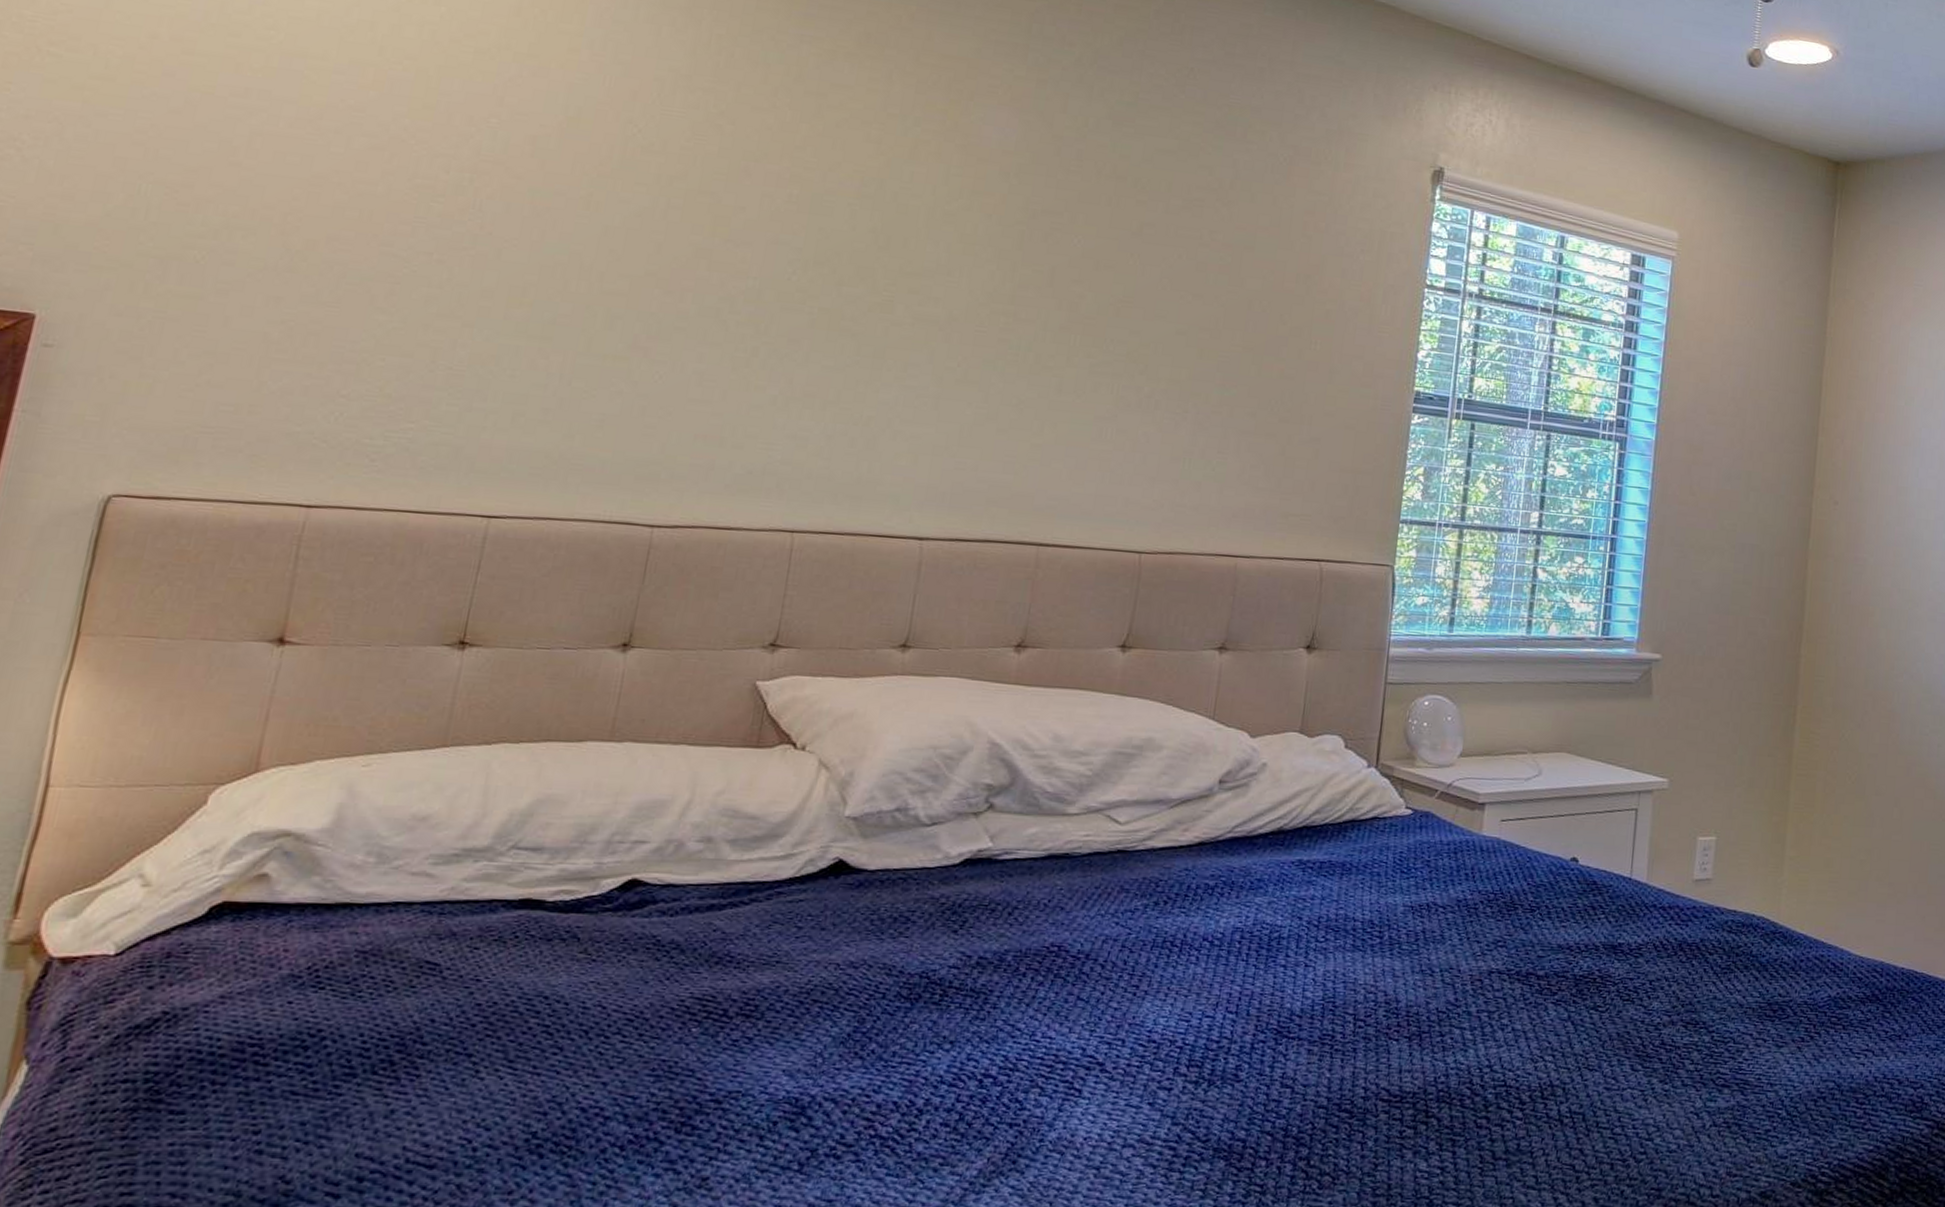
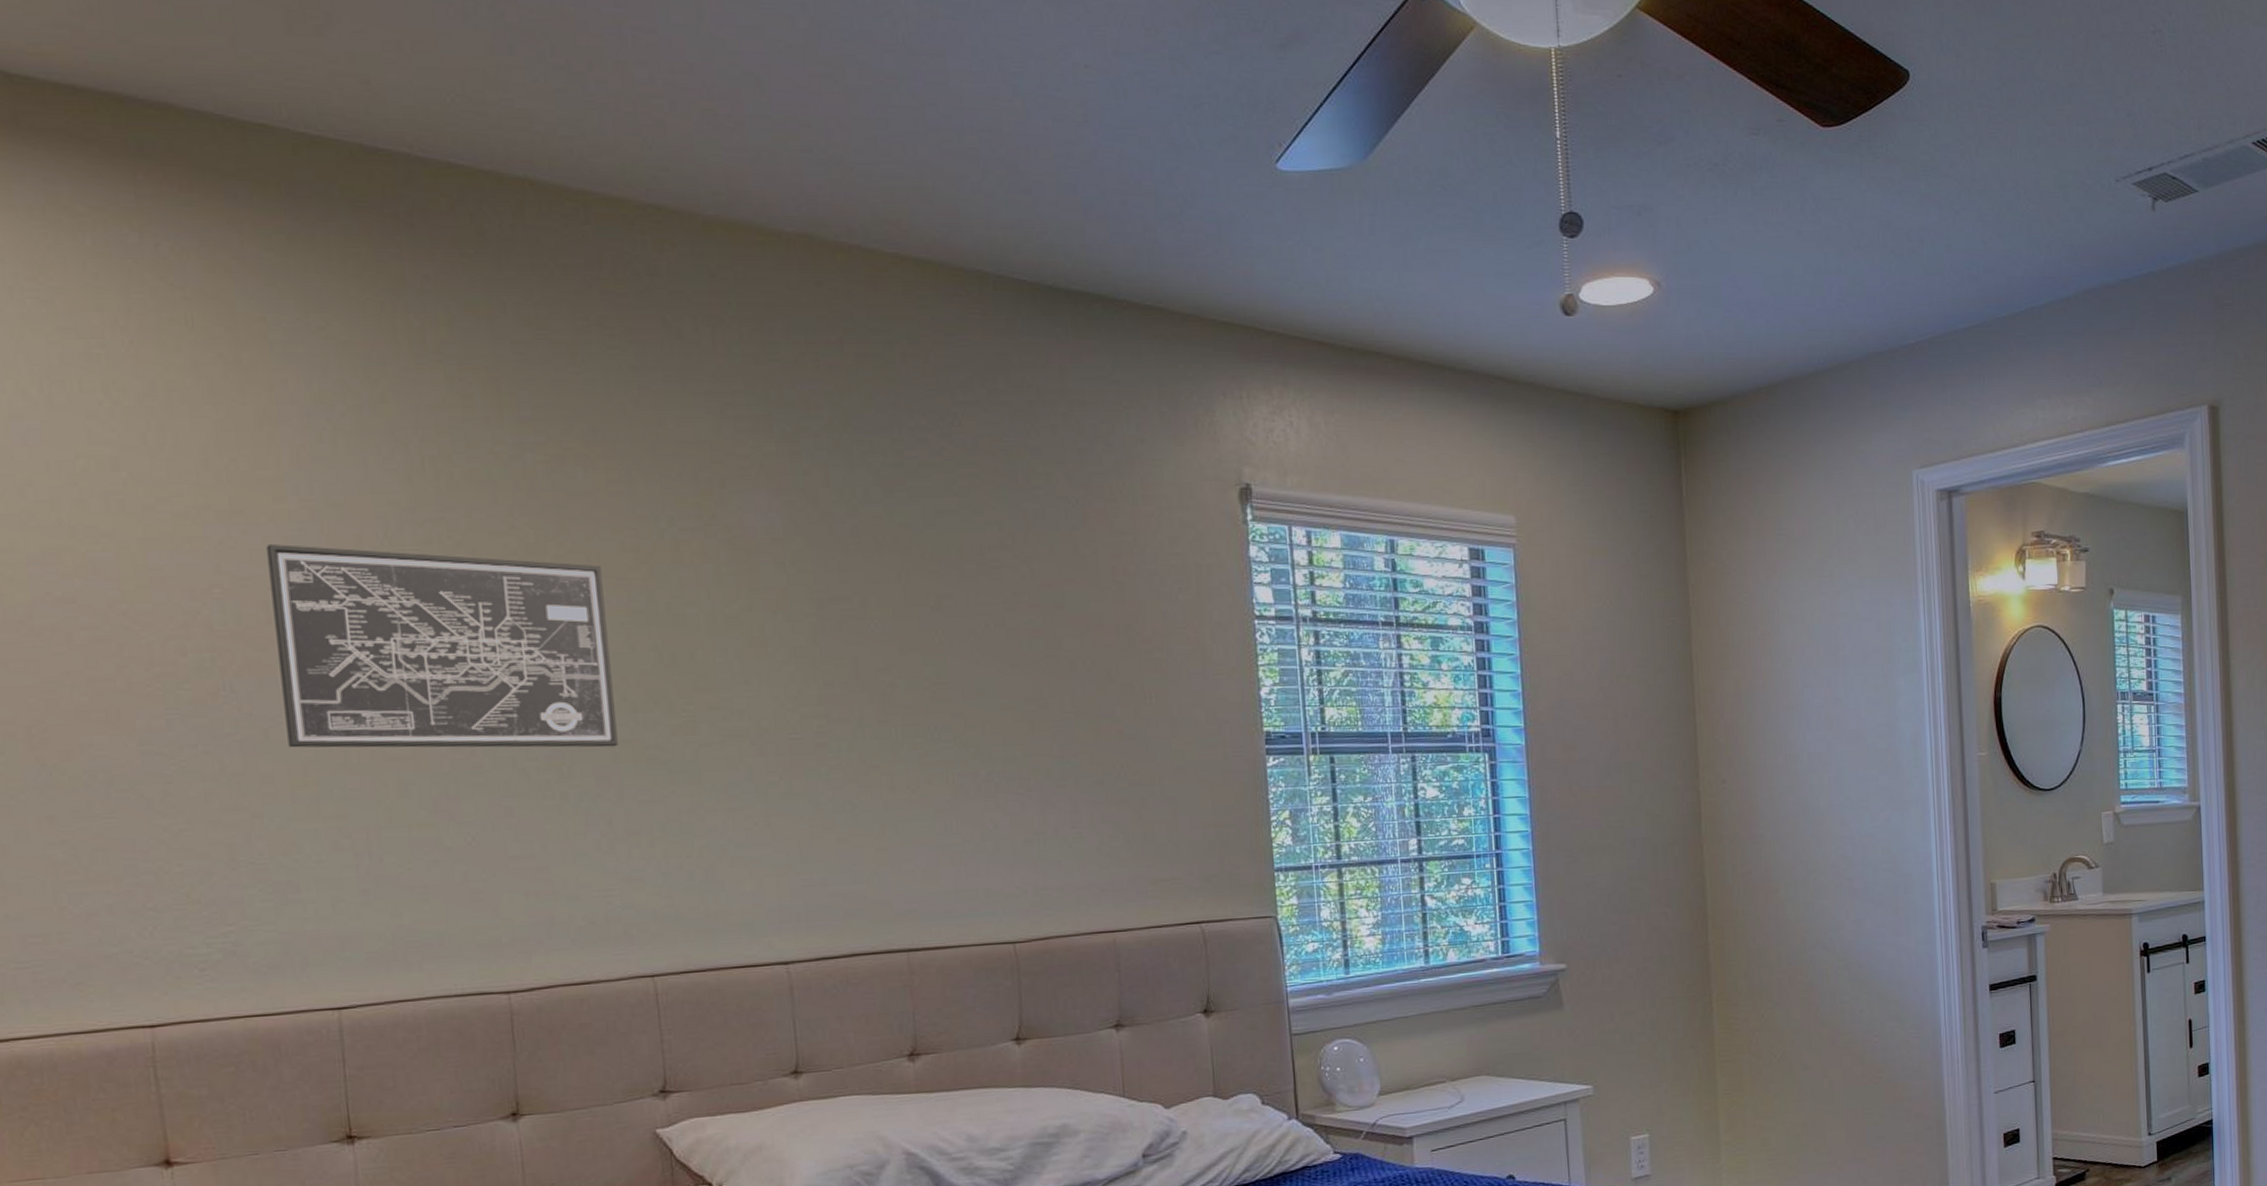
wall art: none [516,88,844,314] -> present [266,544,618,748]

